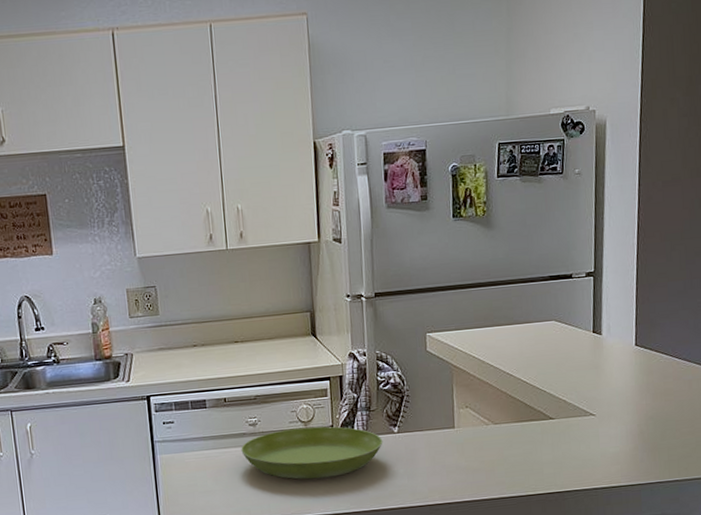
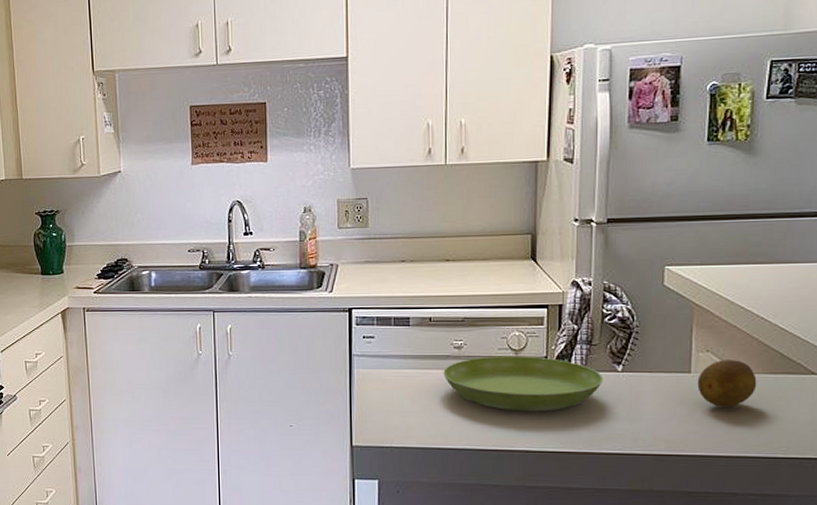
fruit: none [460,412,508,456] -> present [697,360,757,407]

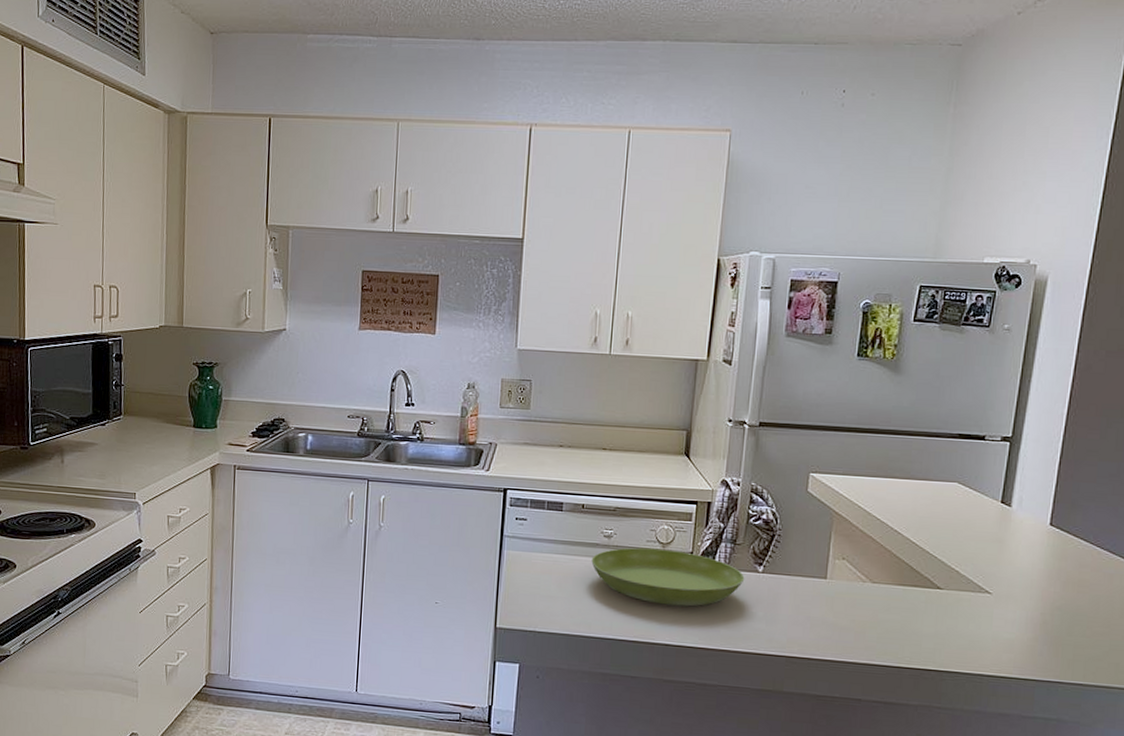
fruit: present [697,360,757,407] -> none [832,568,887,615]

